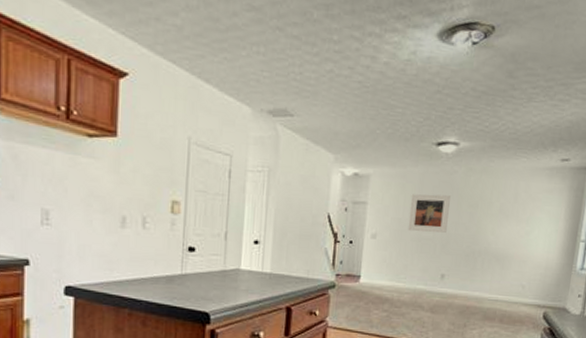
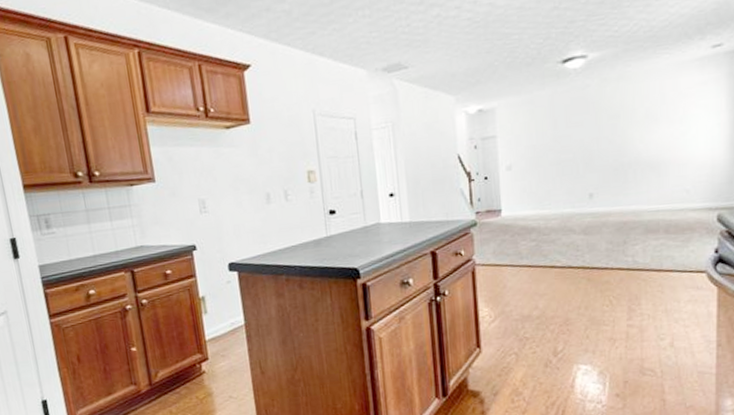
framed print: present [407,194,450,233] -> none [542,111,588,156]

